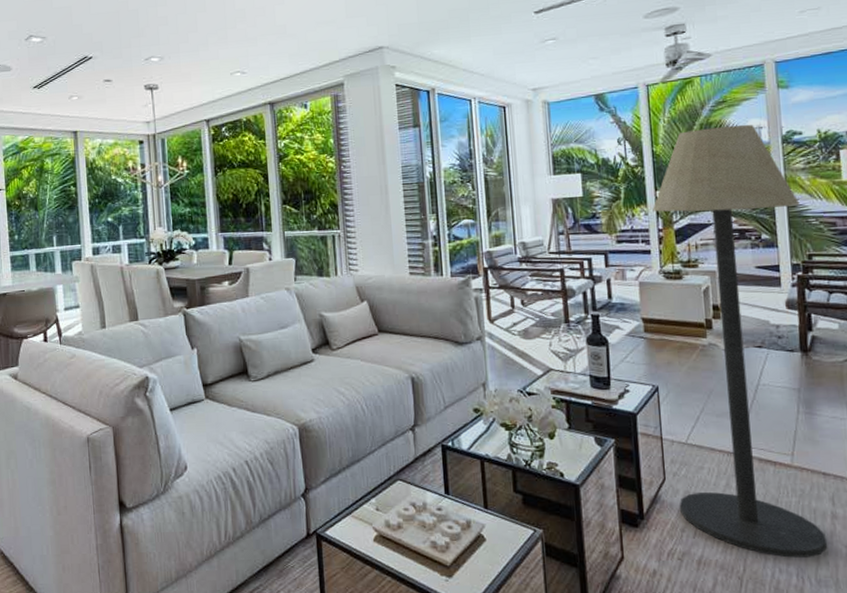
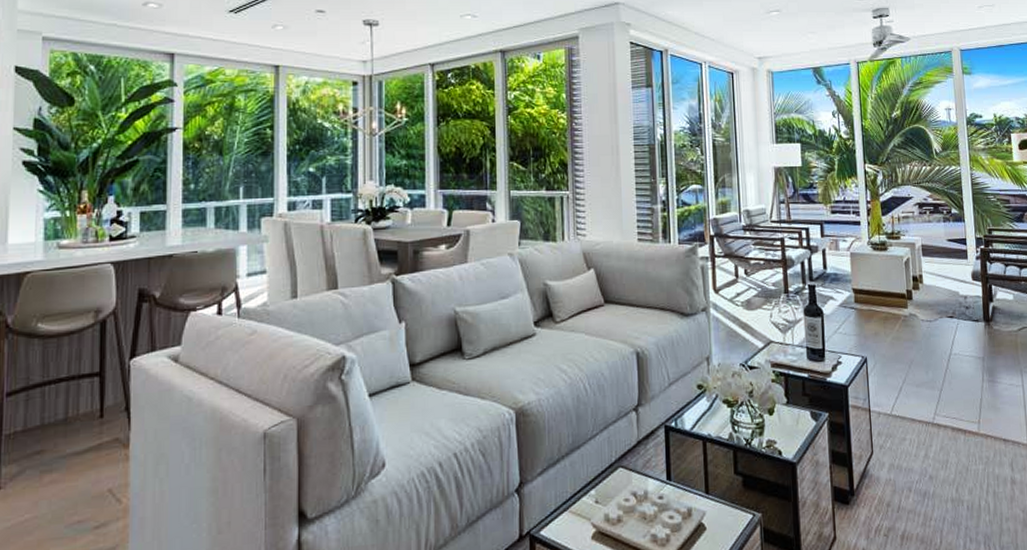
floor lamp: present [652,124,828,558] -> none [862,105,1009,526]

